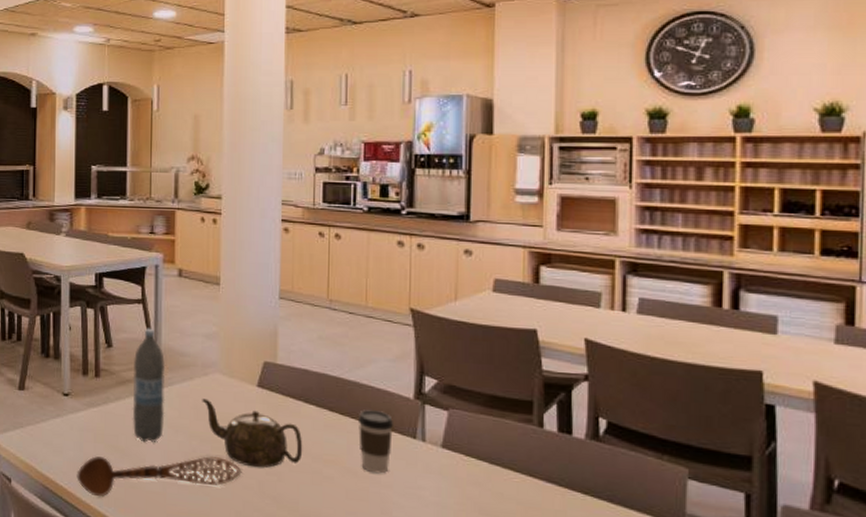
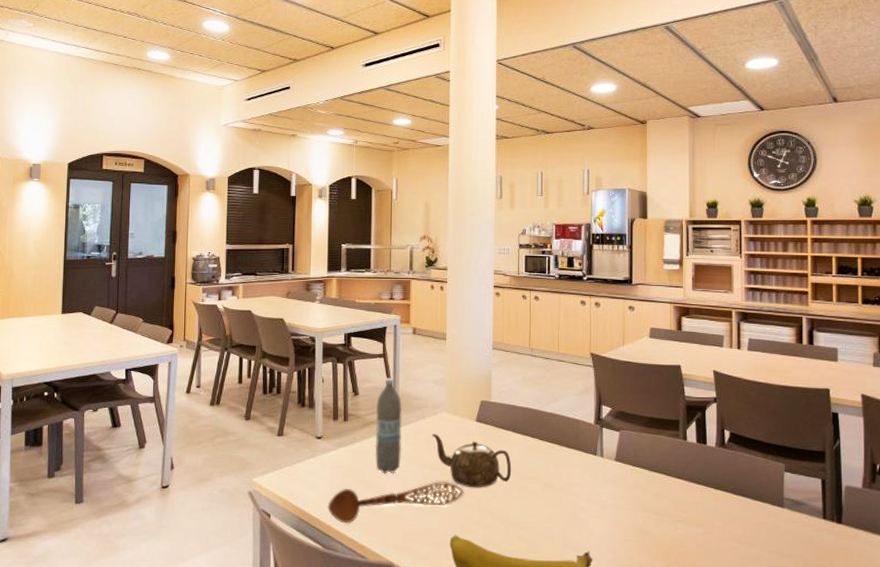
coffee cup: present [357,410,393,474] -> none [553,435,579,485]

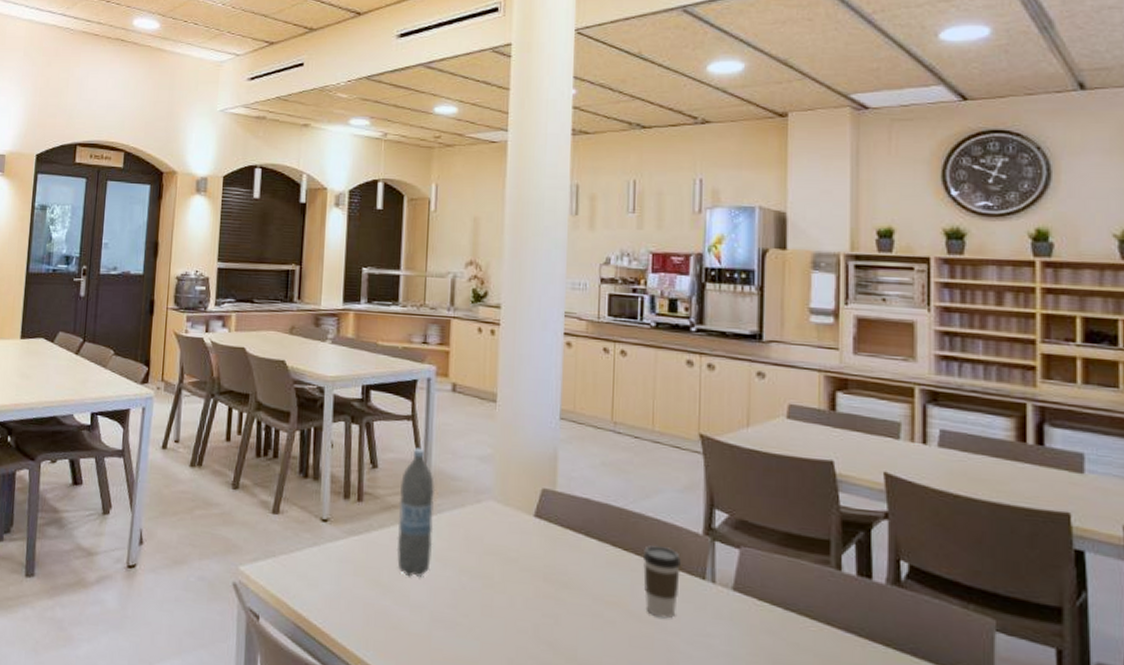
wooden spoon: present [328,482,464,524] -> none [332,592,516,639]
teapot: present [432,434,512,488] -> none [474,528,583,609]
coffee cup: none [553,435,579,485] -> present [642,545,681,619]

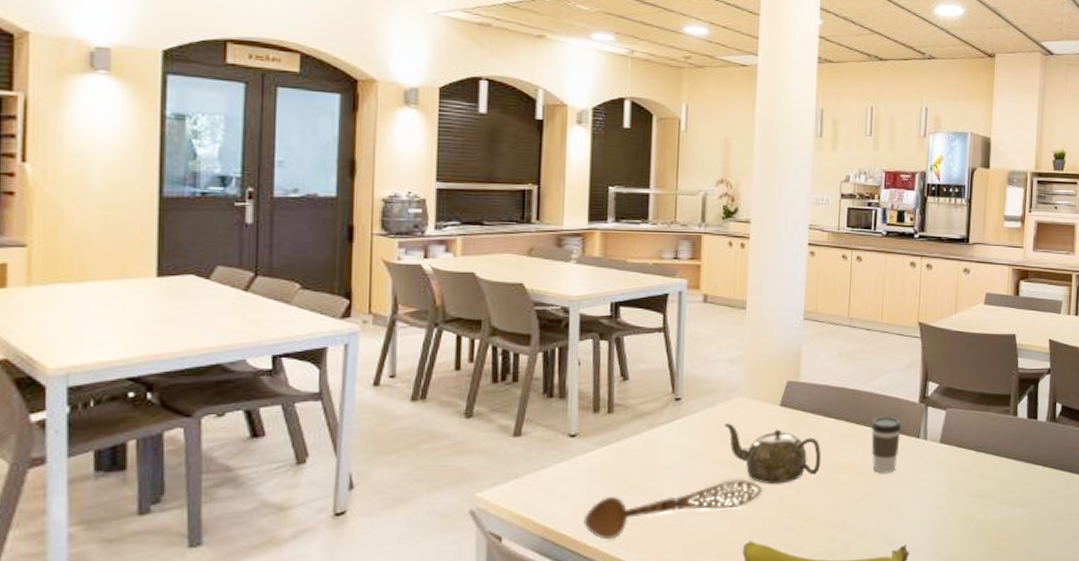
wooden spoon: none [332,592,516,639] -> present [583,479,763,540]
water bottle: present [396,447,436,577] -> none [649,357,688,476]
teapot: none [474,528,583,609] -> present [724,423,822,484]

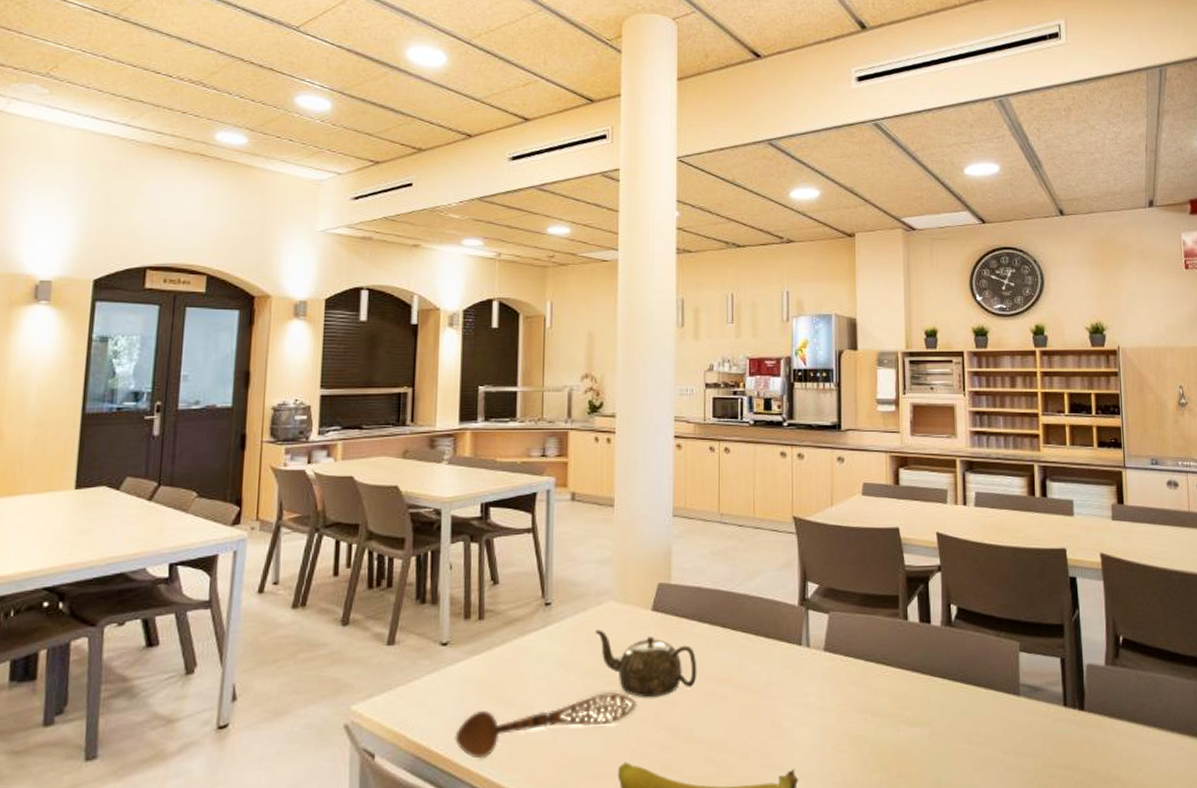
coffee cup: present [871,417,901,474] -> none [748,621,781,686]

